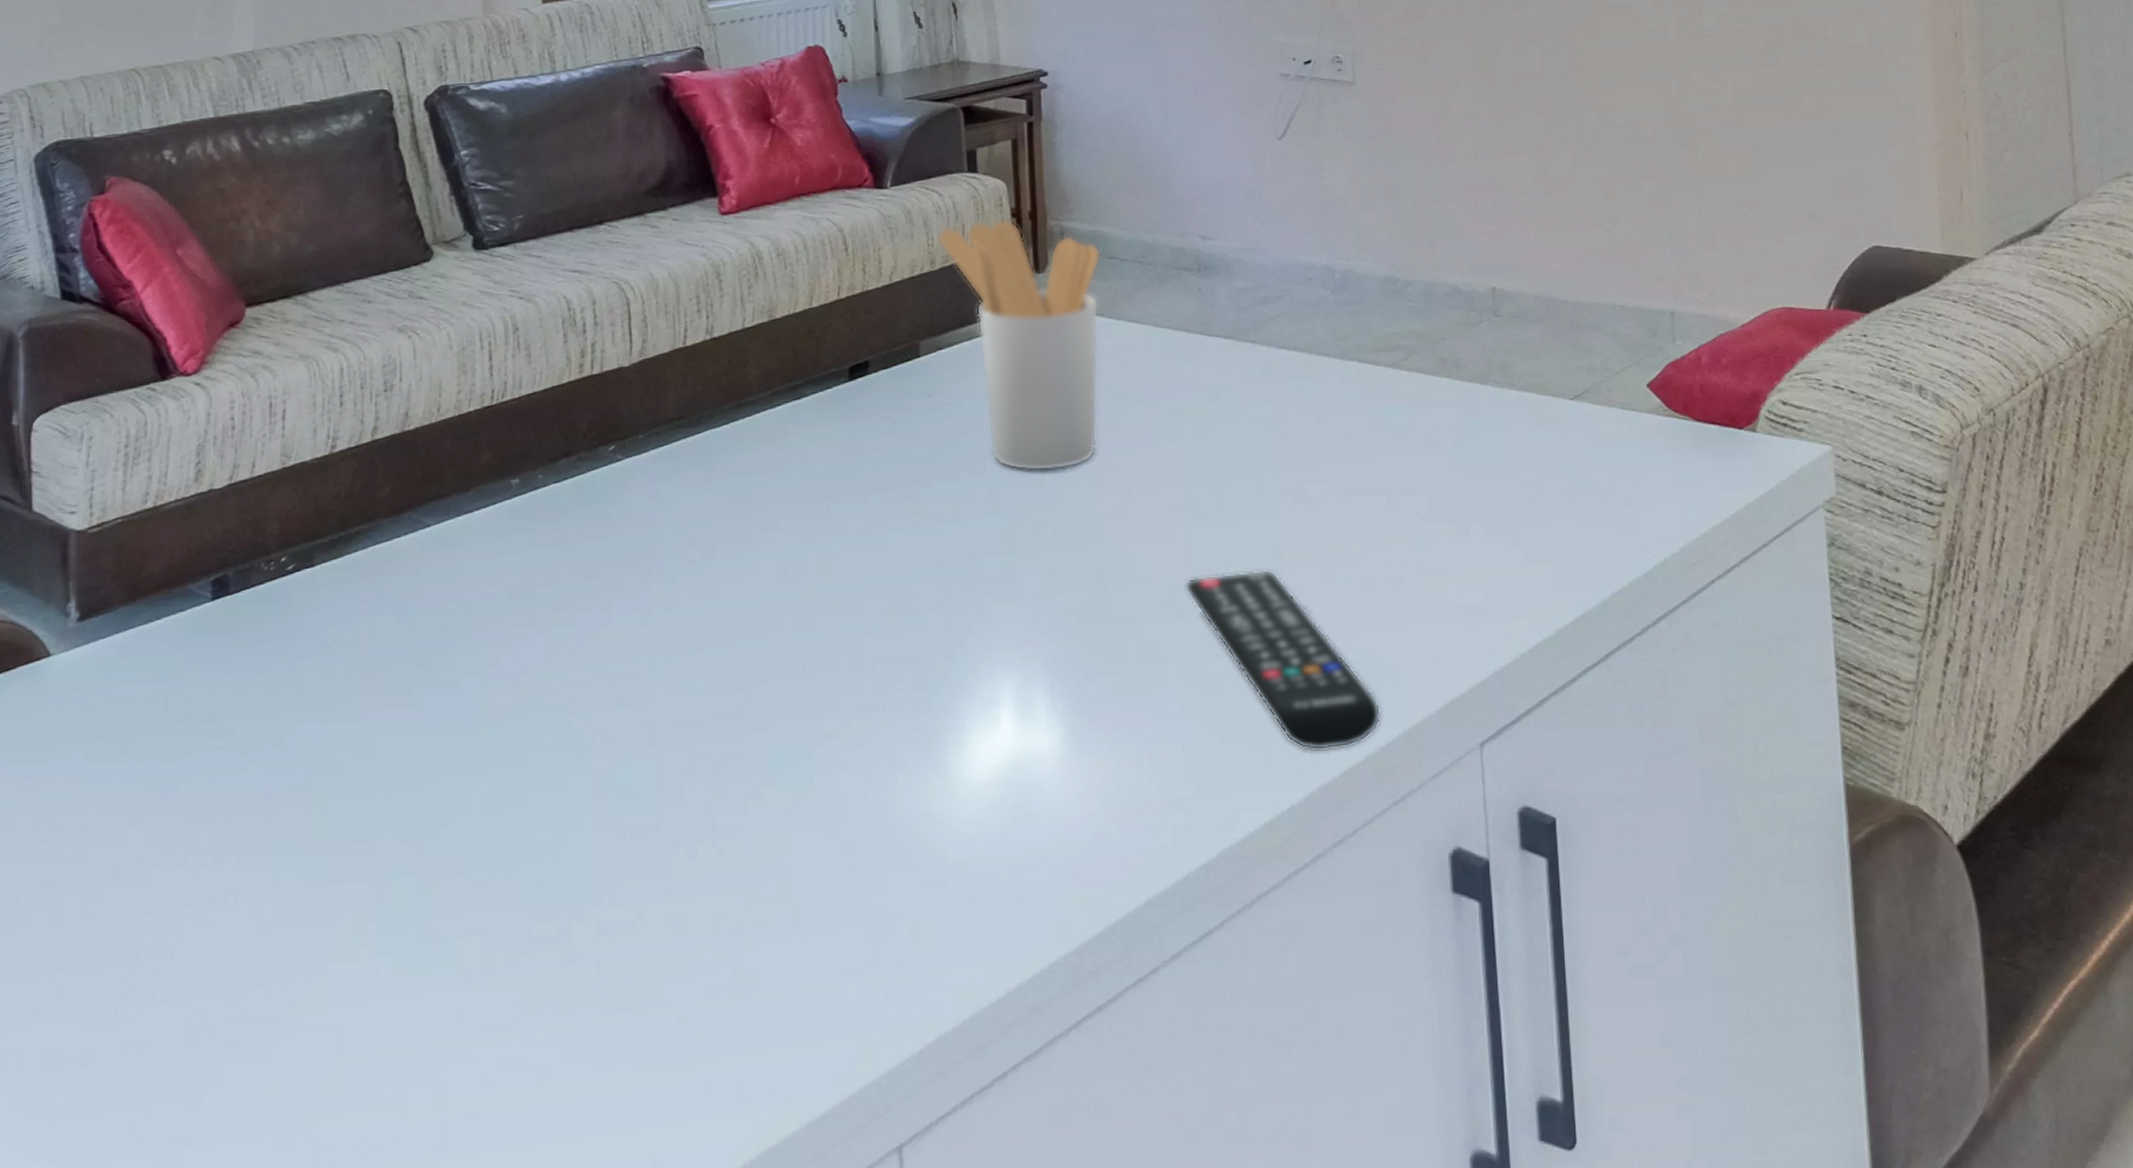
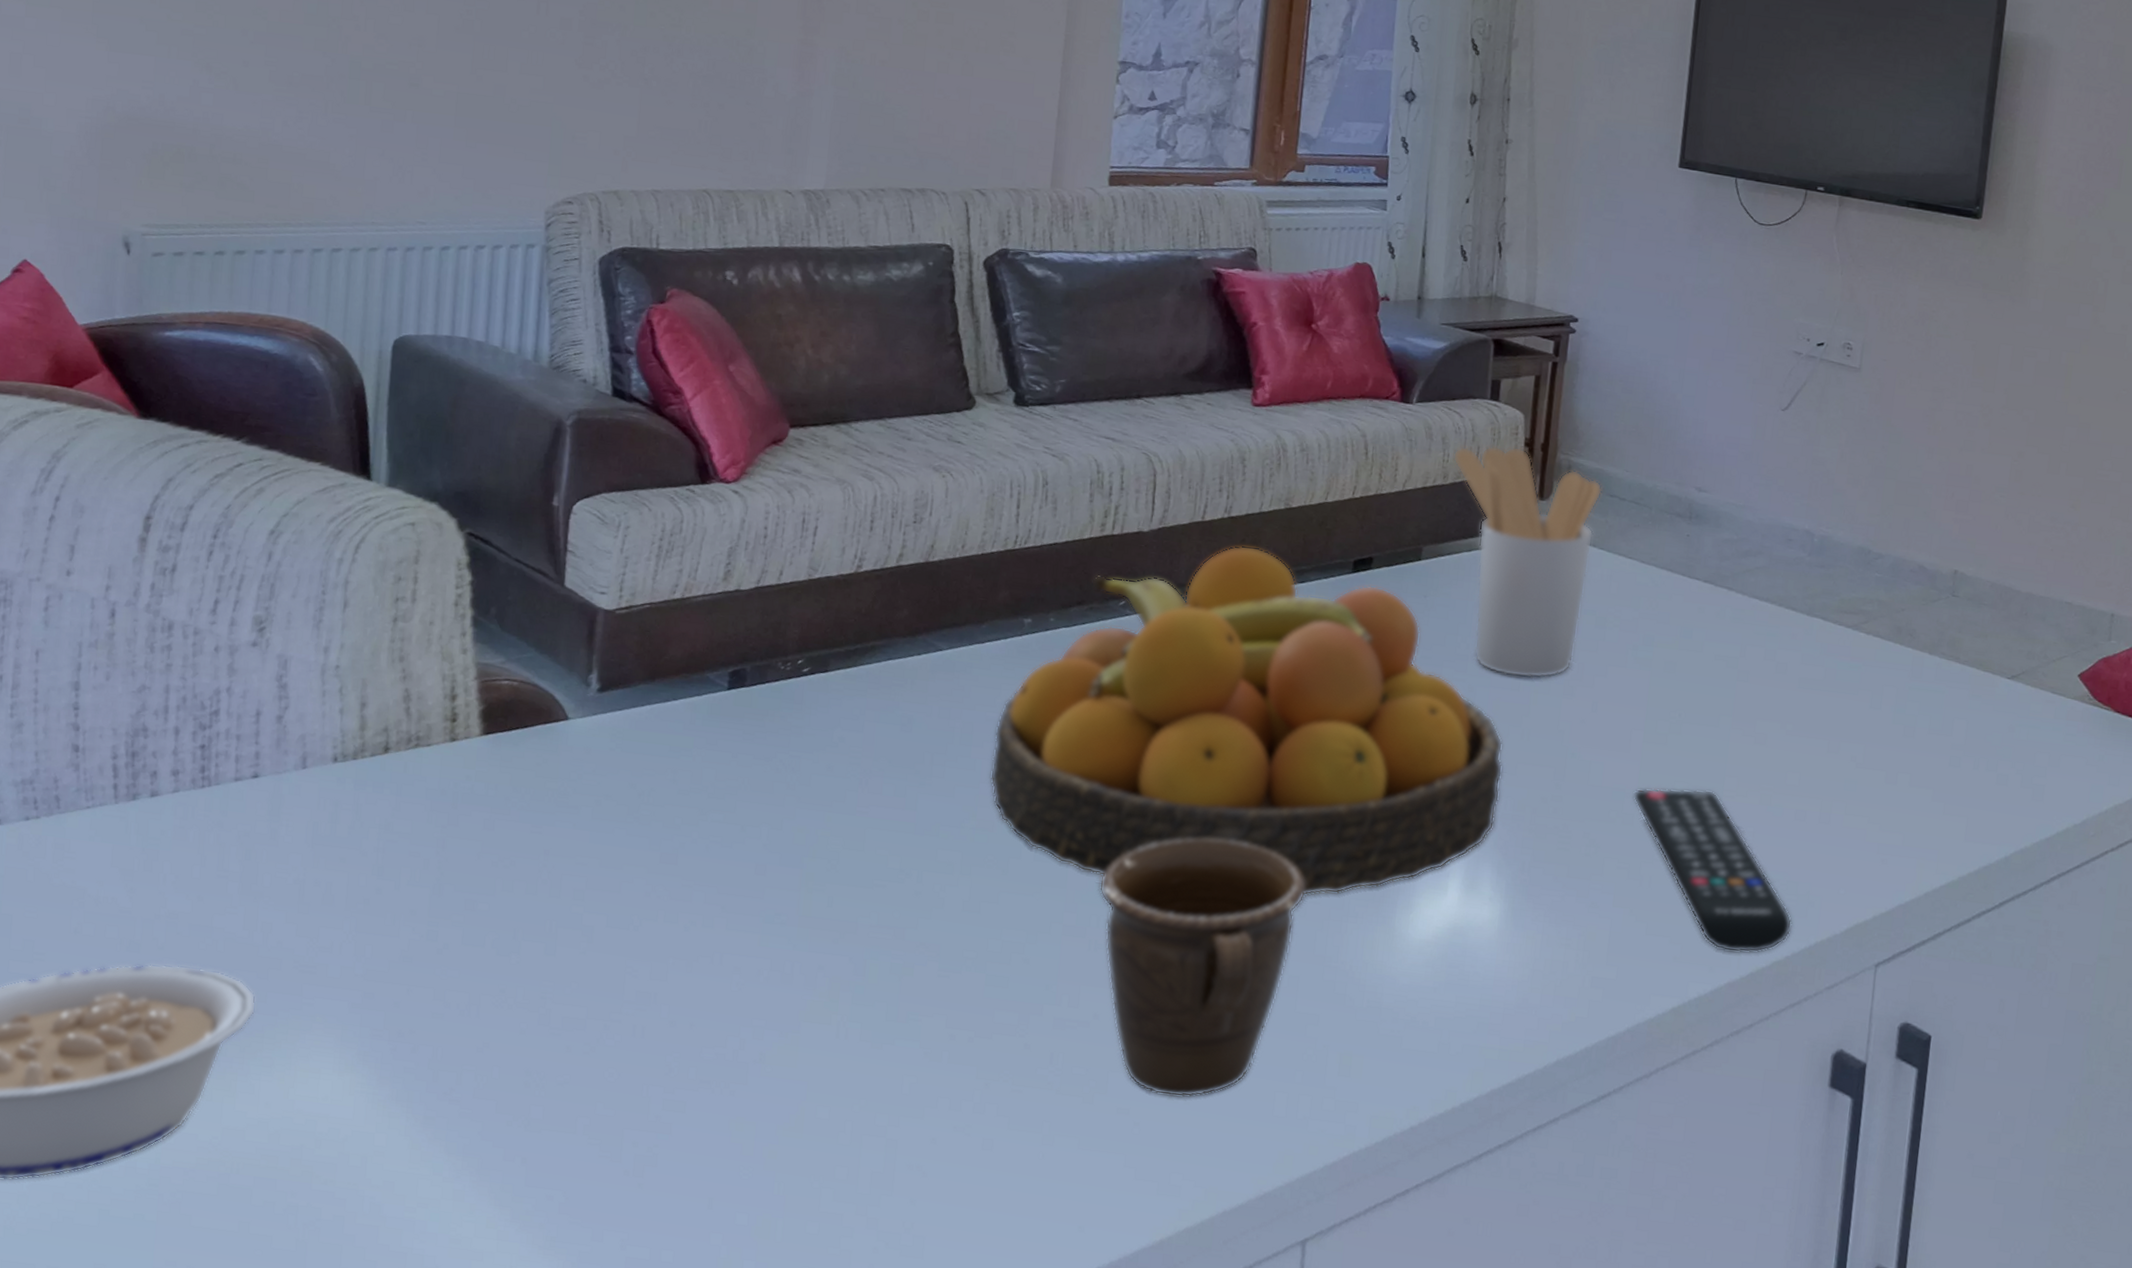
fruit bowl: none [495,367,1042,755] -> present [989,545,1503,896]
mug: none [626,696,848,996] -> present [1099,838,1306,1098]

